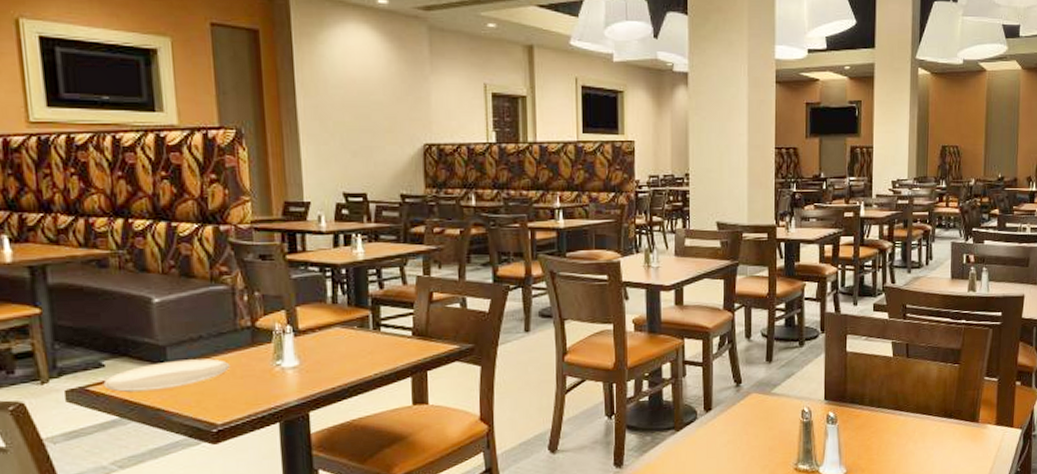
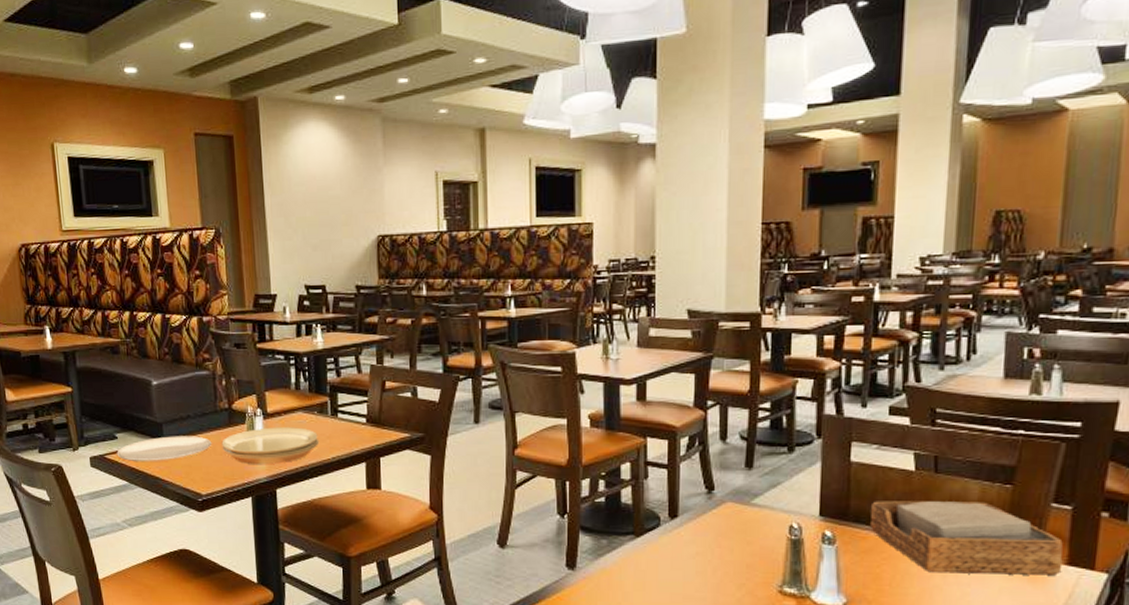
plate: none [242,343,360,387] -> present [221,427,320,464]
napkin holder: none [861,379,994,441] -> present [869,501,1064,576]

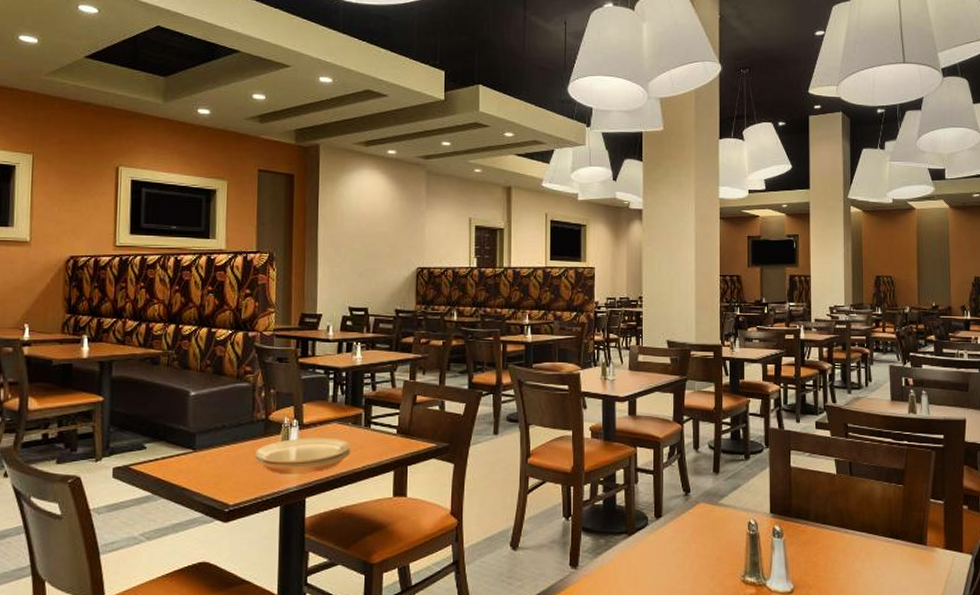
plate: present [116,436,212,462] -> none [143,446,245,473]
napkin holder: present [869,501,1064,576] -> none [806,499,942,559]

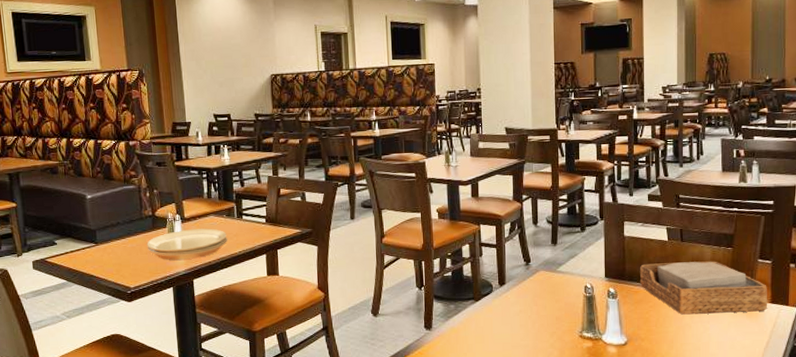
napkin holder: none [806,499,942,559] -> present [639,261,768,315]

